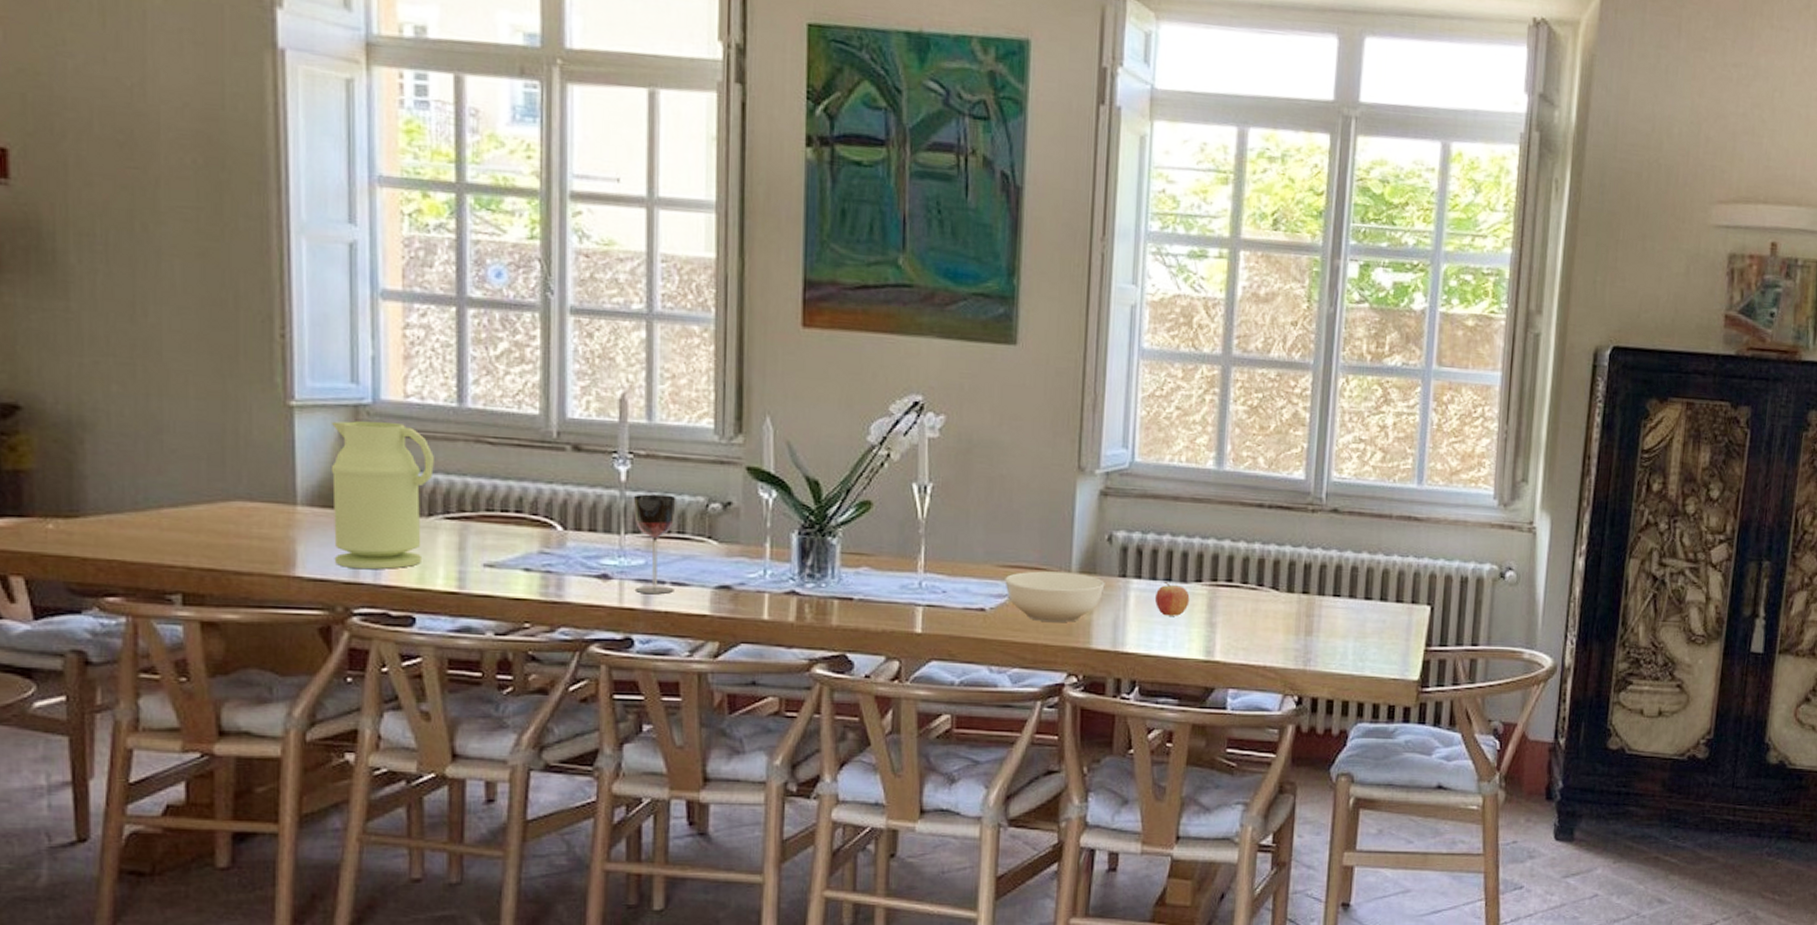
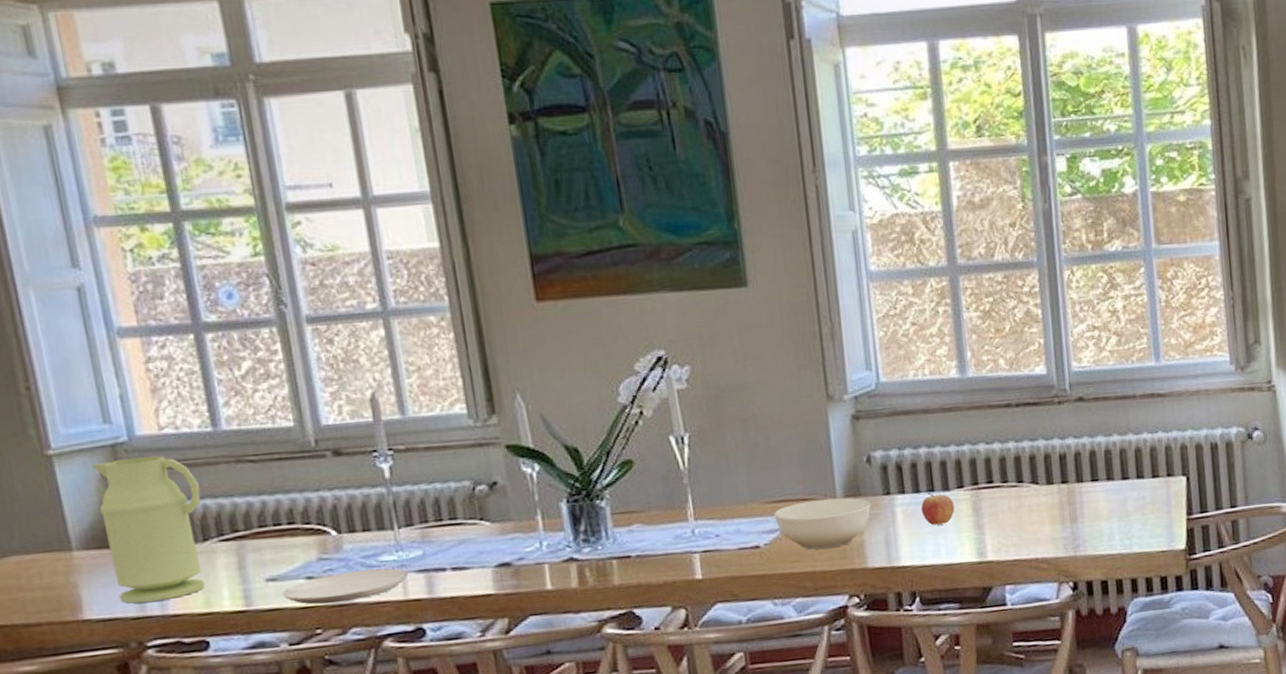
plate: none [497,569,626,600] -> present [281,568,408,605]
wineglass: present [633,494,676,594] -> none [400,484,456,583]

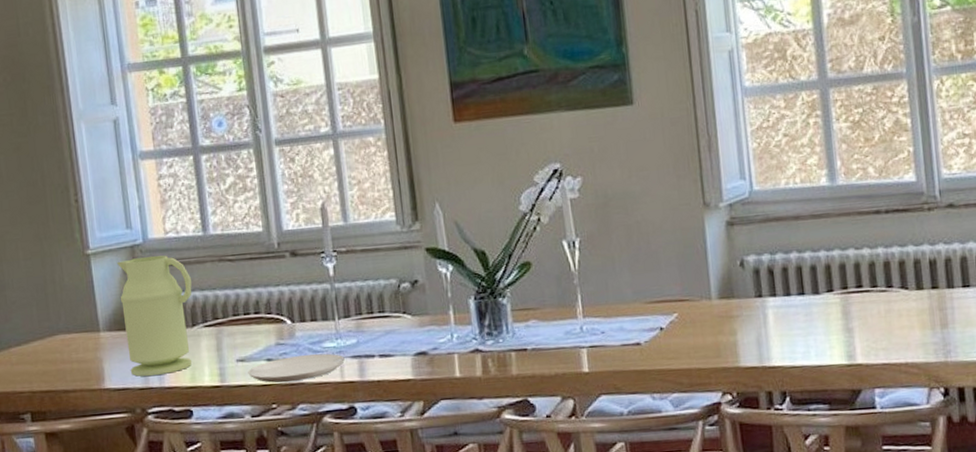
bowl: present [773,497,871,550] -> none [653,299,744,348]
fruit: present [920,493,955,526] -> none [791,296,825,328]

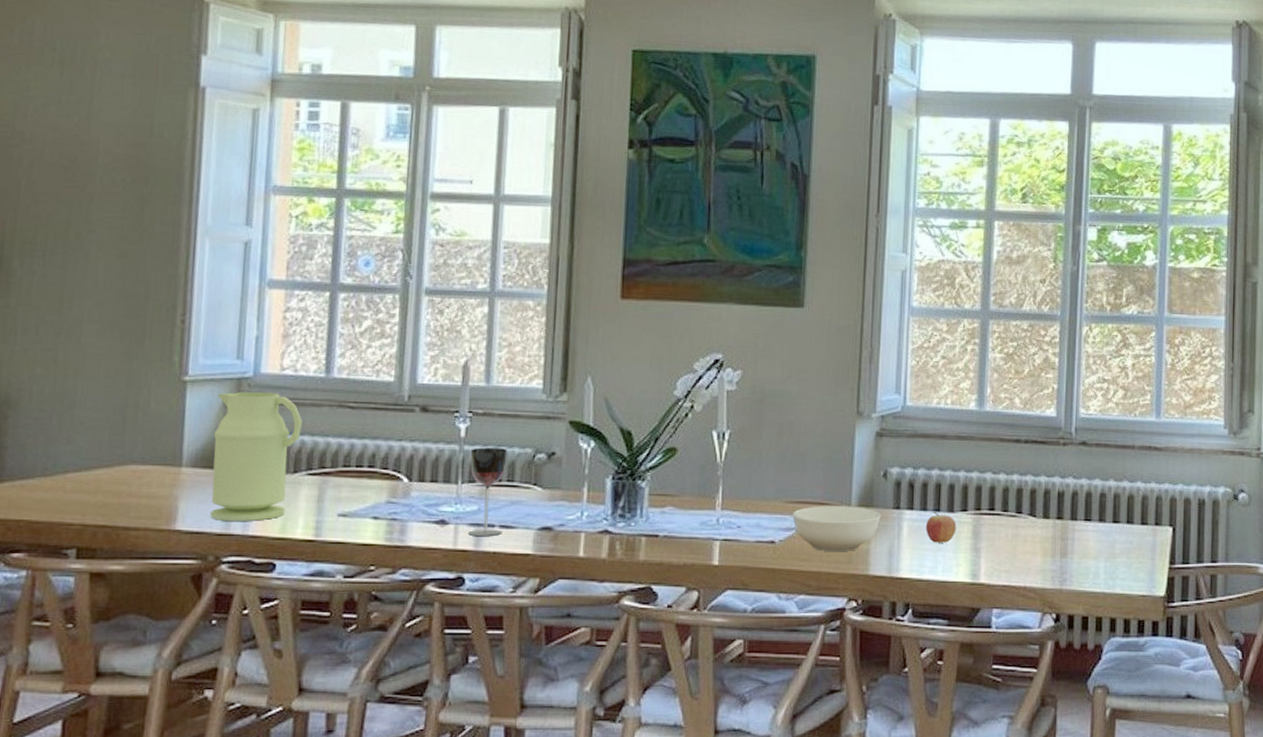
plate: present [248,353,345,383] -> none [348,517,461,544]
wineglass: none [341,281,383,367] -> present [467,447,508,536]
bowl: none [653,299,744,348] -> present [792,506,881,551]
fruit: none [791,296,825,328] -> present [925,512,957,543]

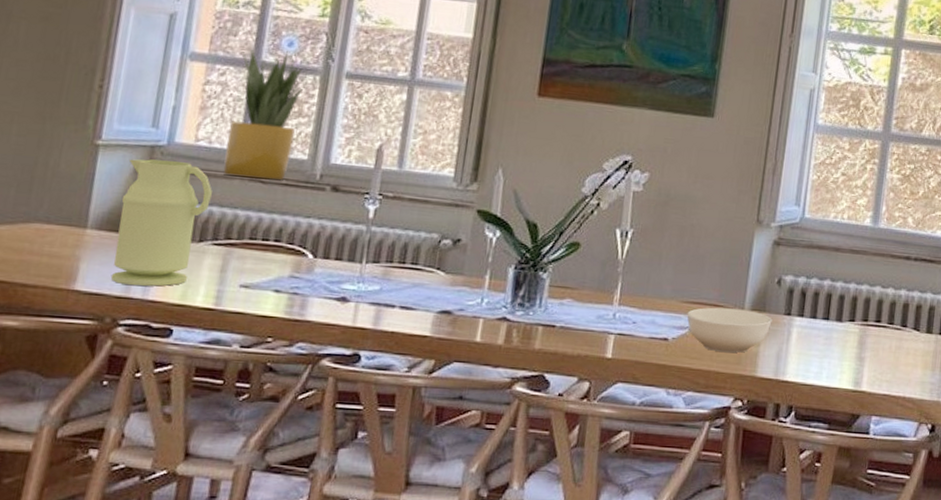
planter: none [311,269,385,405] -> present [223,46,305,181]
wineglass: present [467,447,508,536] -> none [367,229,414,316]
fruit: present [925,512,957,543] -> none [813,321,844,351]

